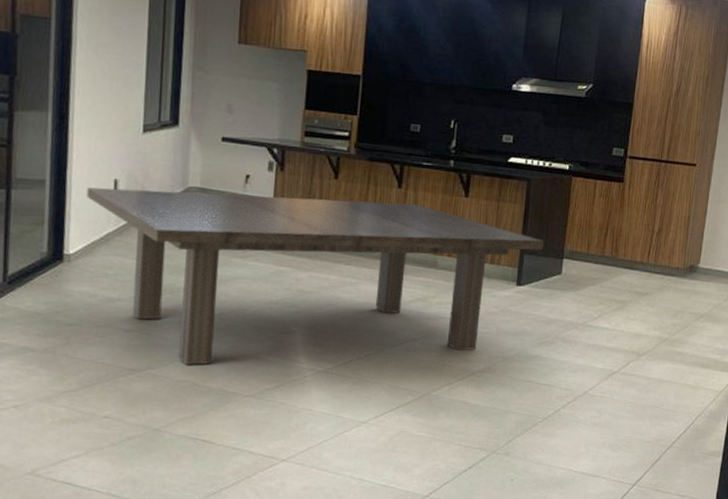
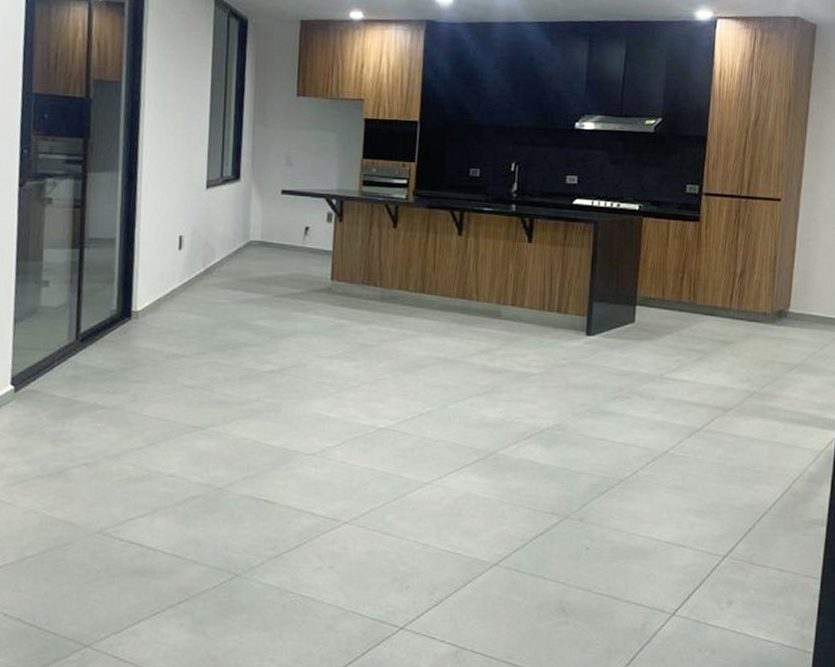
dining table: present [86,187,545,365] -> none [153,244,615,422]

